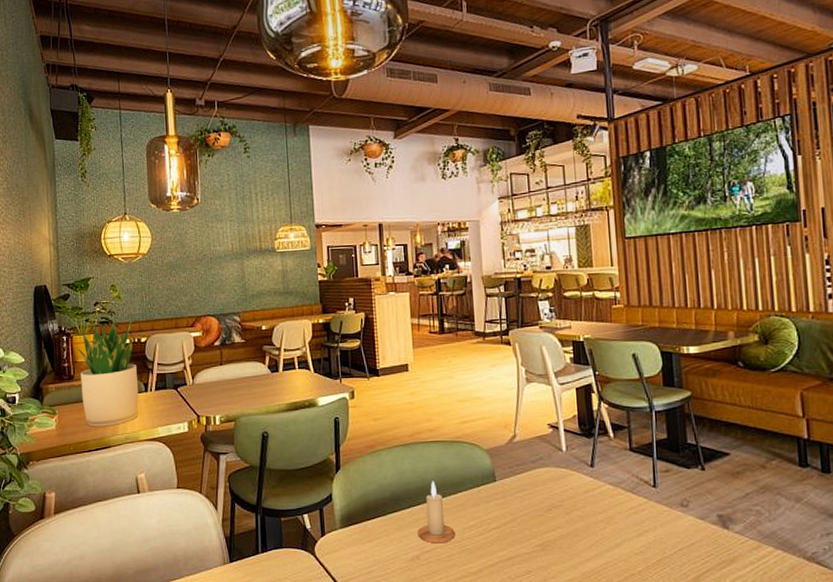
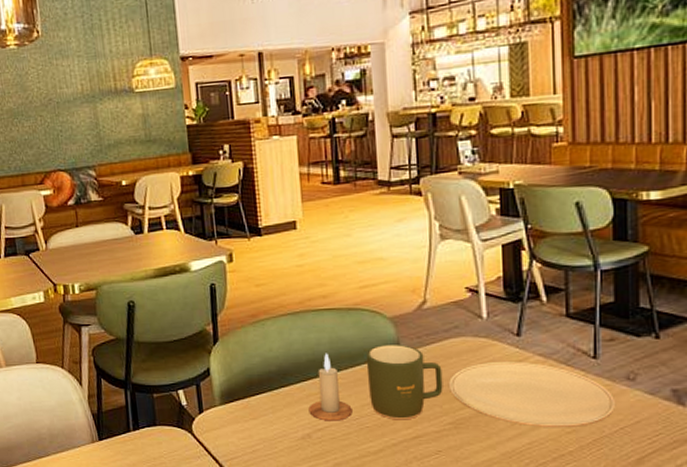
mug: none [466,473,532,543] -> present [365,343,443,420]
plate: none [536,490,674,550] -> present [449,361,616,428]

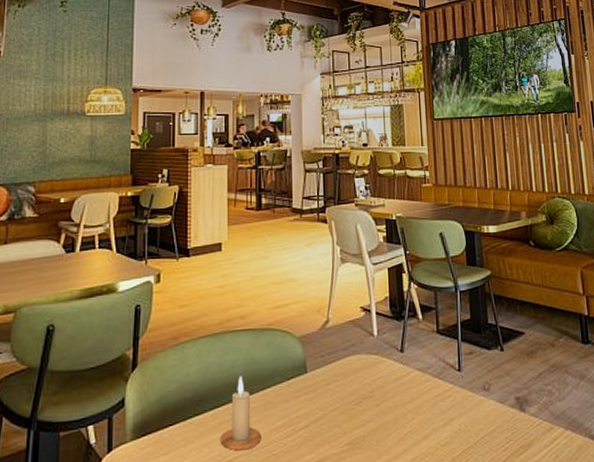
mug: present [365,343,443,420] -> none [276,363,342,445]
plate: present [449,361,616,428] -> none [347,377,477,442]

